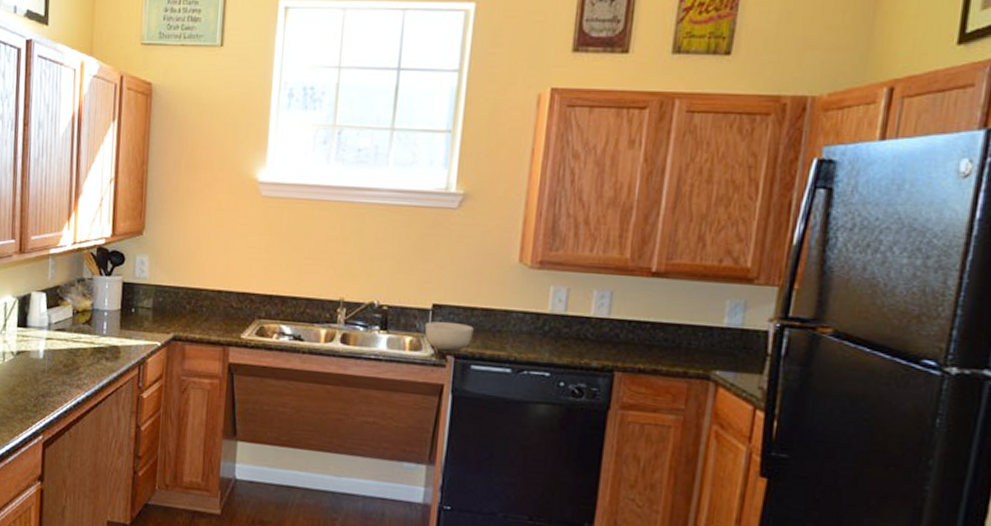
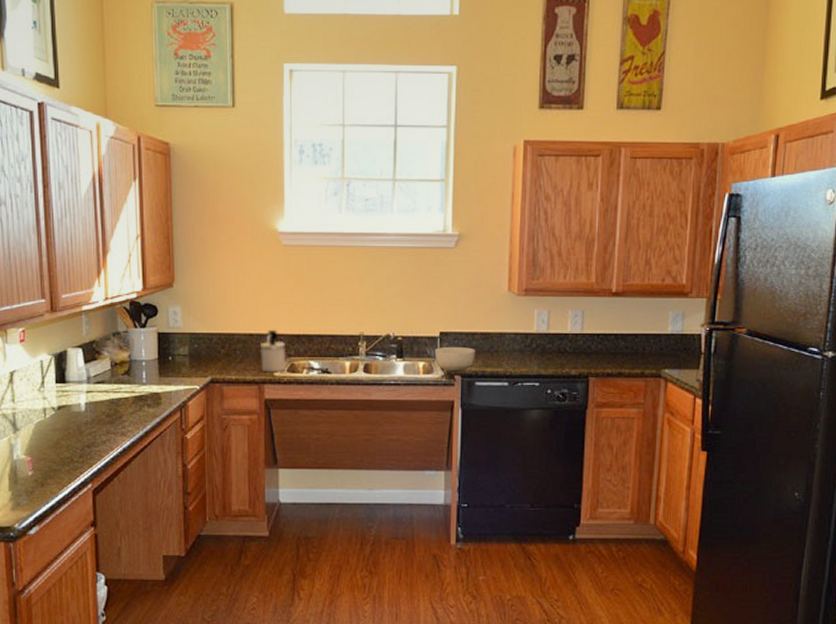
soap dispenser: none [227,288,257,335] -> present [259,330,286,373]

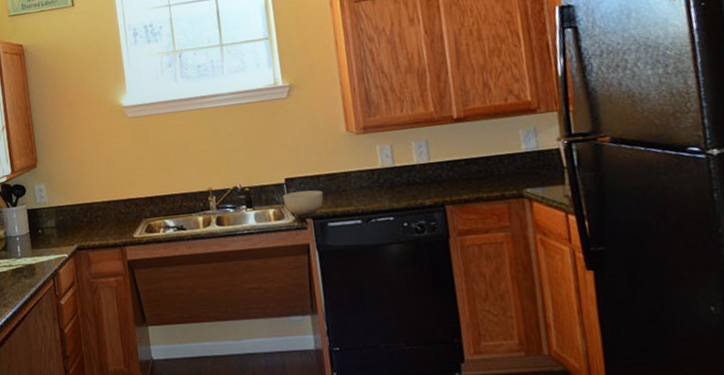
soap dispenser: present [259,330,286,373] -> none [117,195,143,235]

